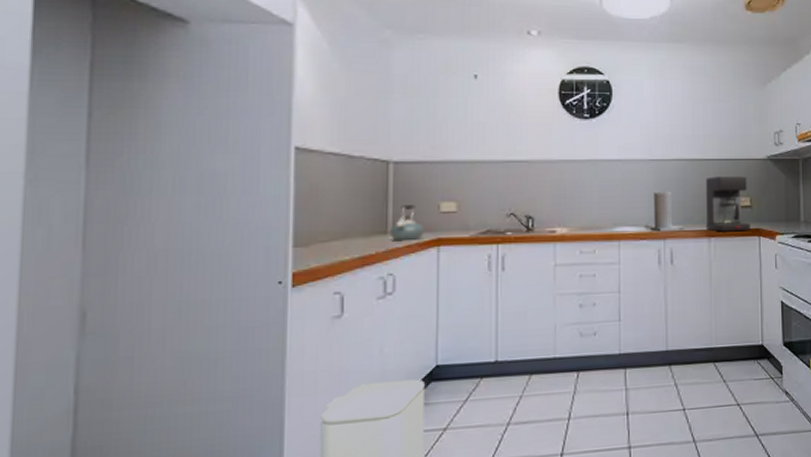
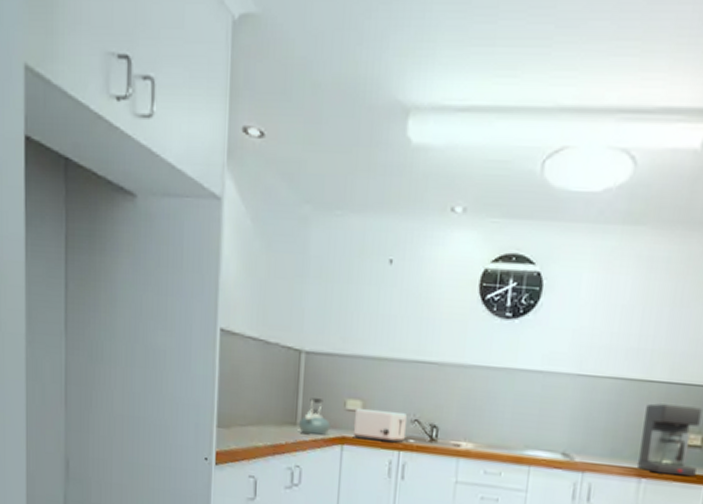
toaster: none [449,208,502,239] -> present [353,408,407,443]
paper towel: present [651,192,684,232] -> none [568,415,609,466]

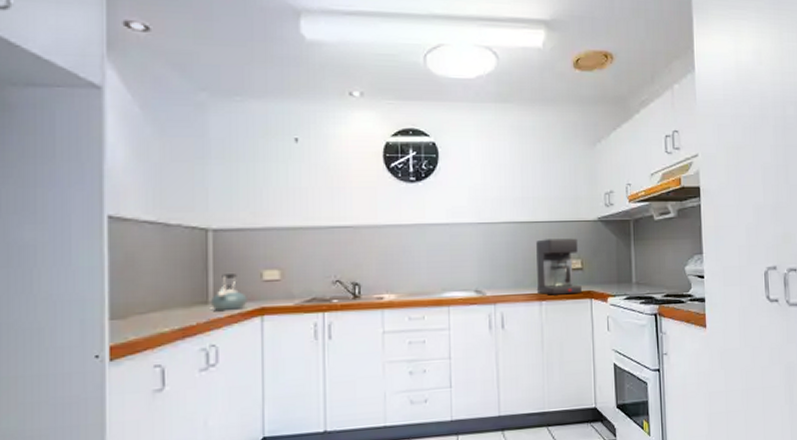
toaster: present [353,408,407,443] -> none [272,276,328,307]

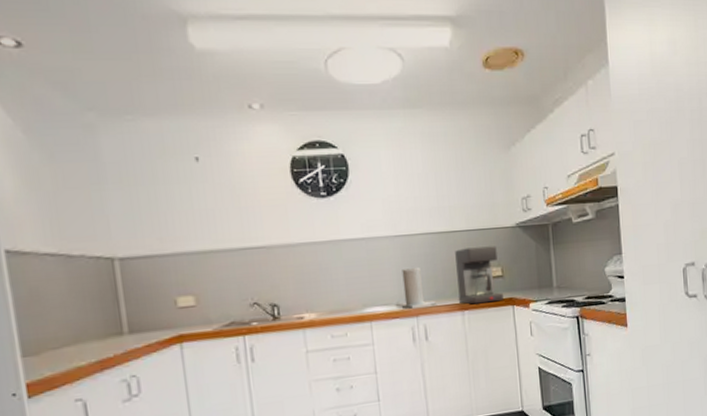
kettle: present [210,274,249,312] -> none [125,302,166,342]
paper towel: none [481,256,514,297] -> present [402,268,436,310]

